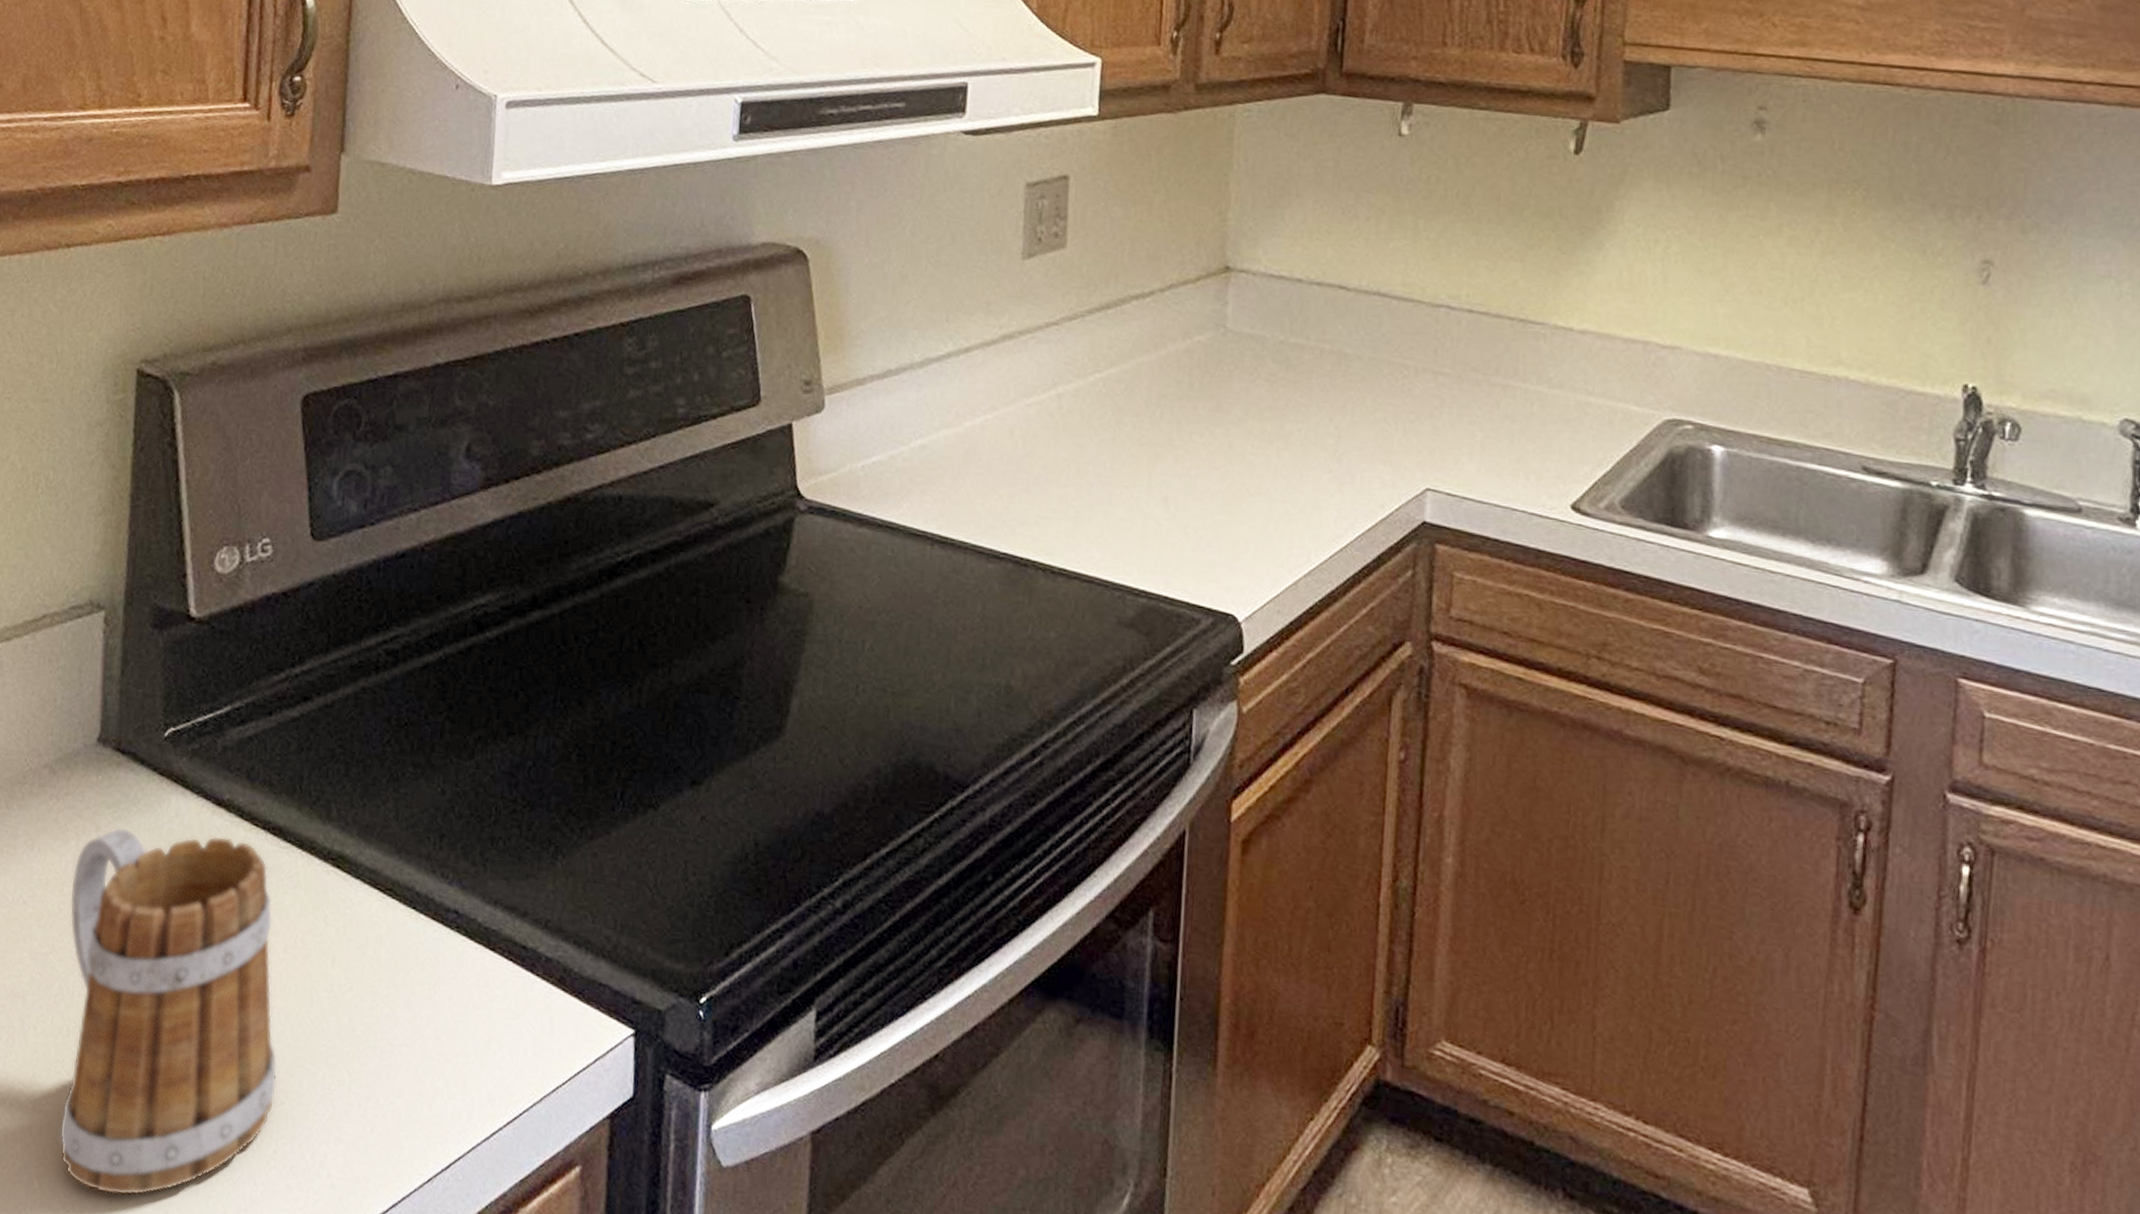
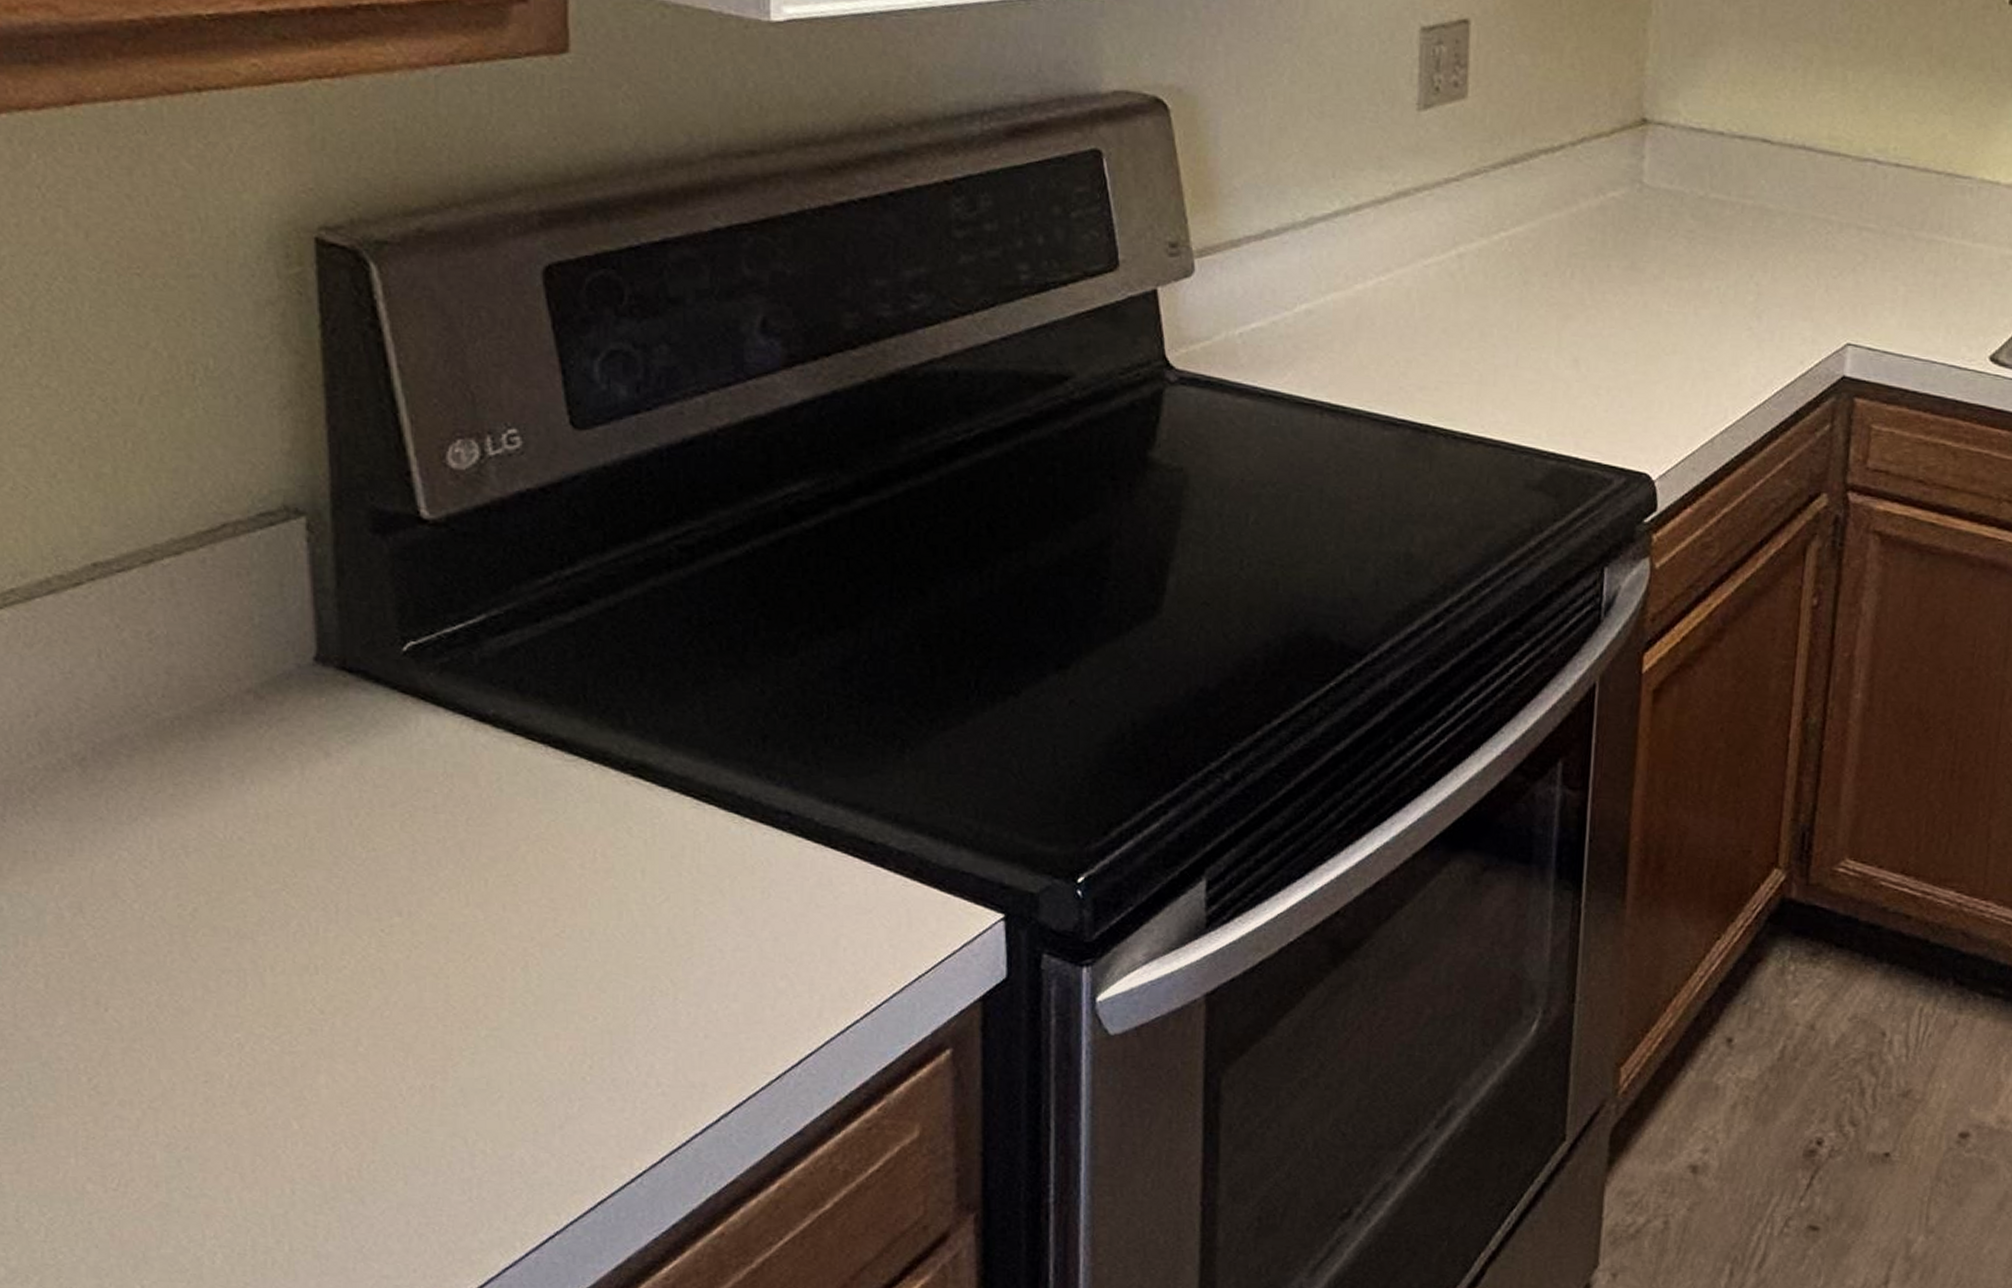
mug: present [59,826,278,1196] -> none [299,751,586,1127]

